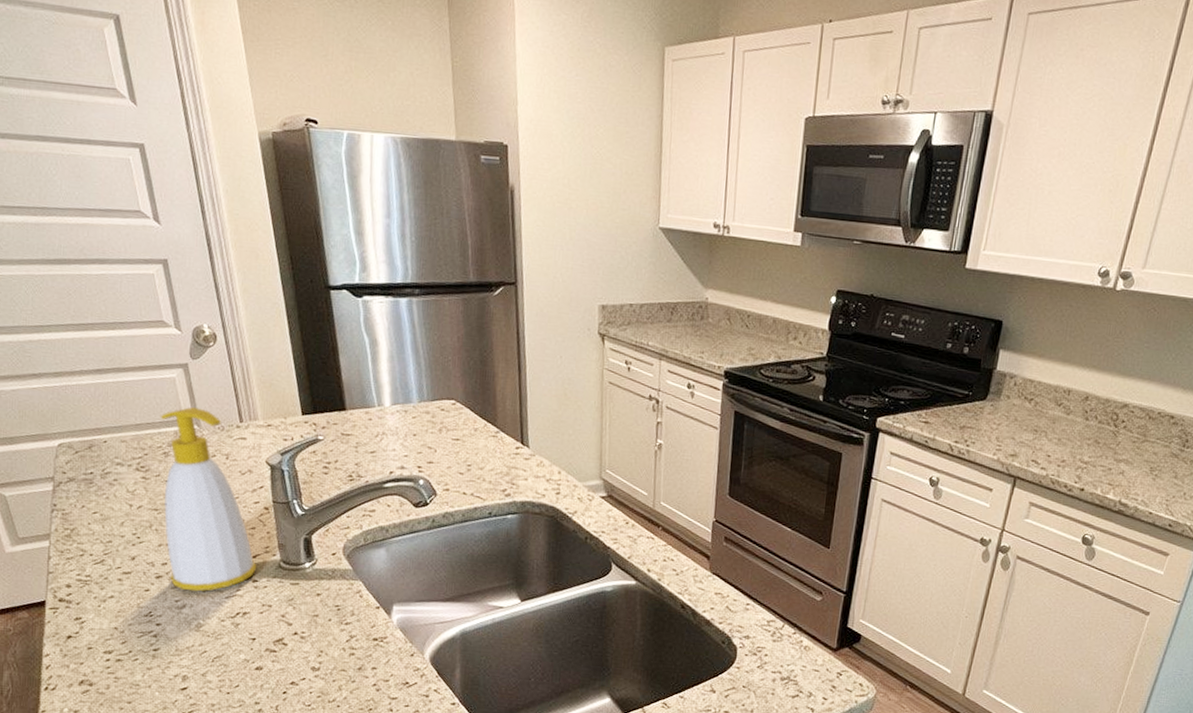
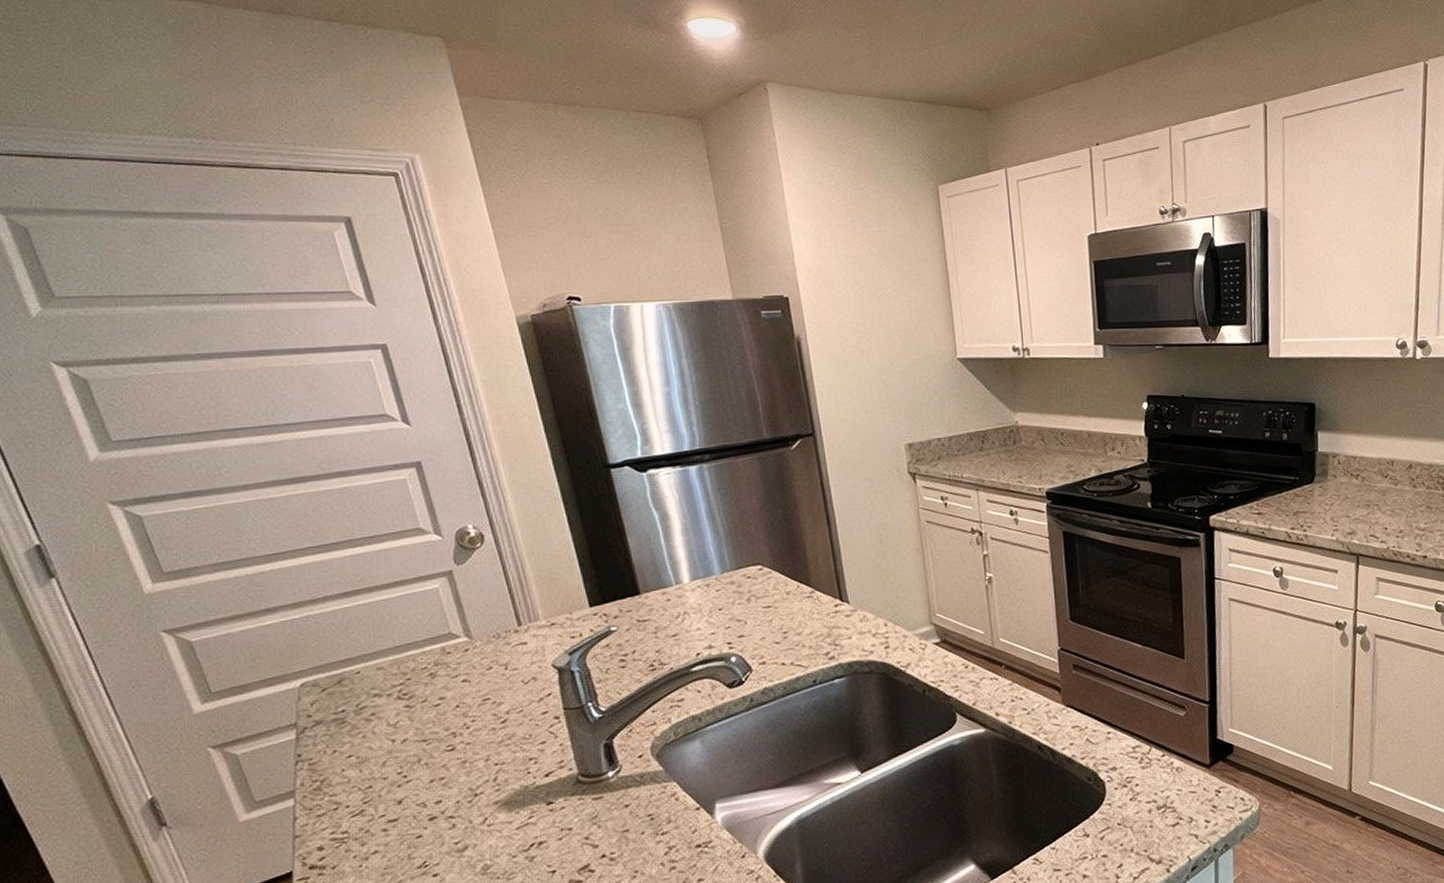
soap bottle: present [160,407,257,592] -> none [422,617,551,830]

